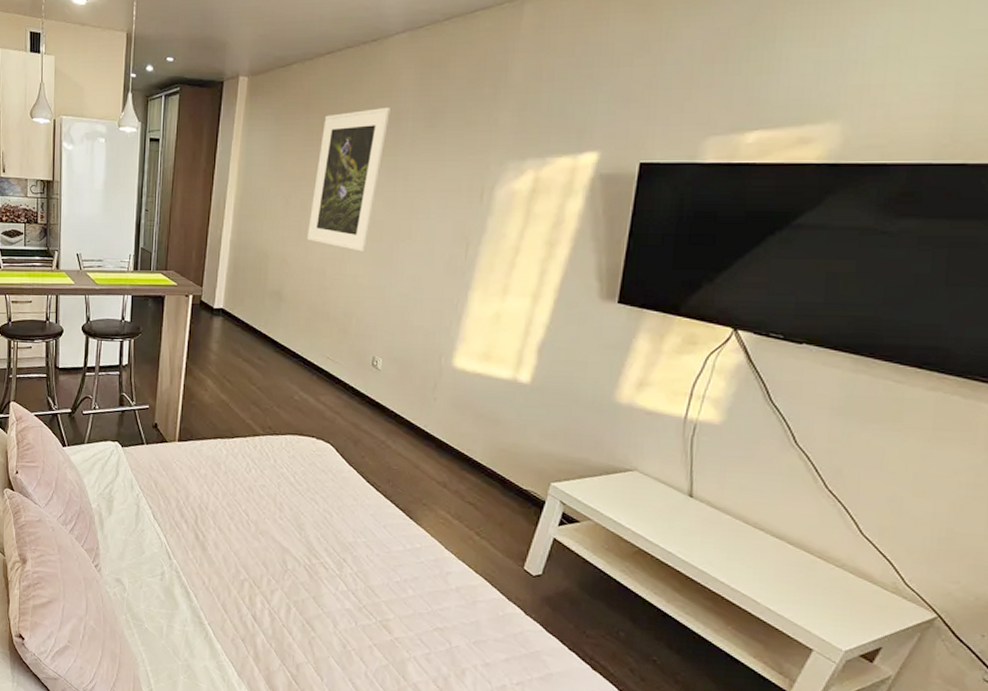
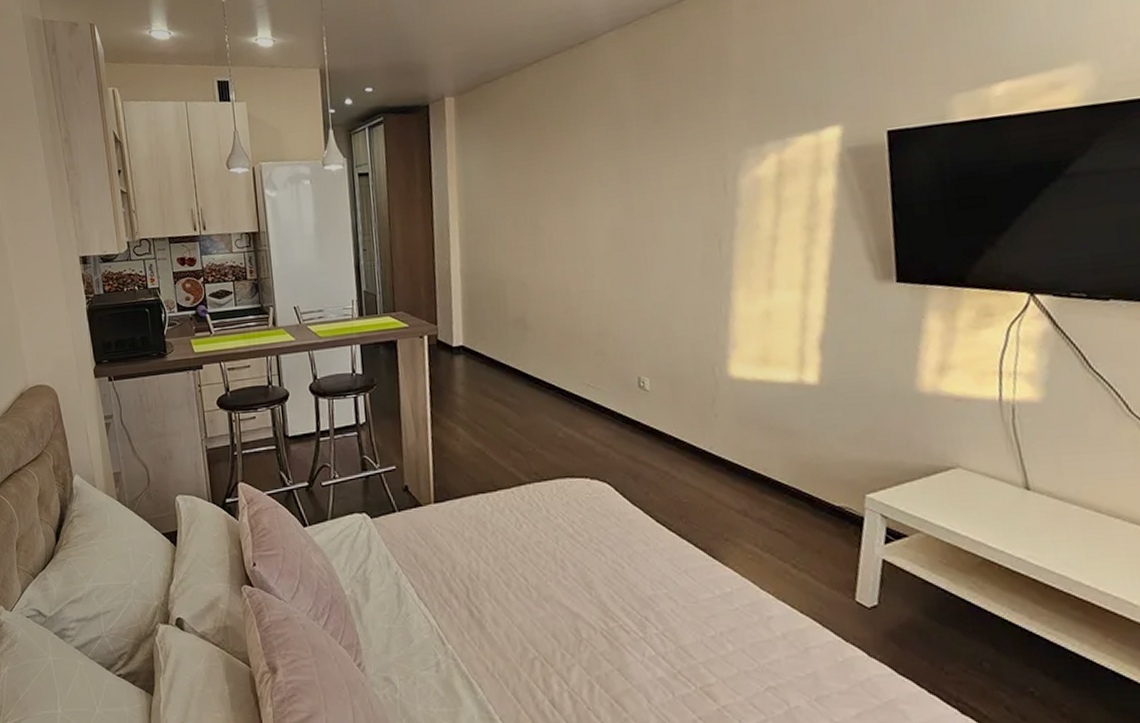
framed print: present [306,106,390,252] -> none [542,108,612,264]

